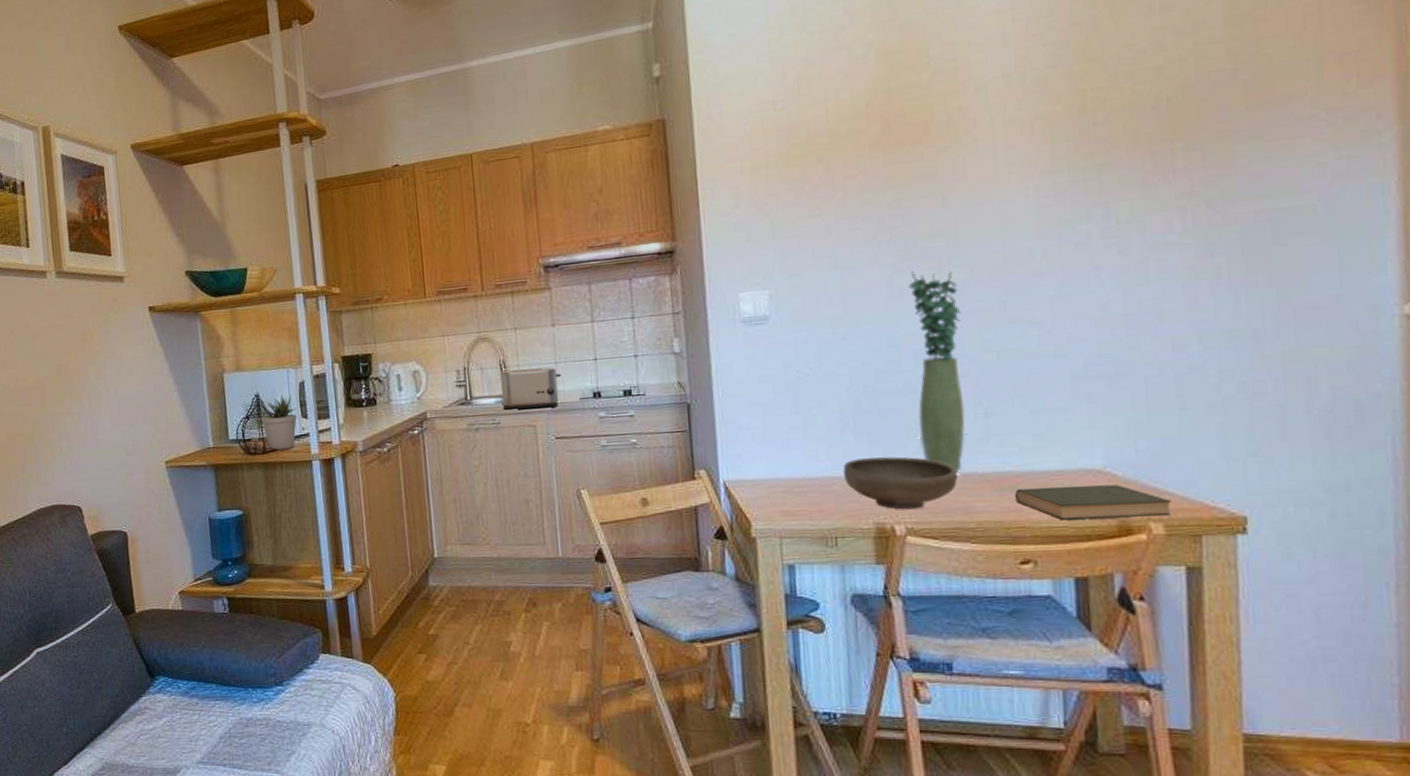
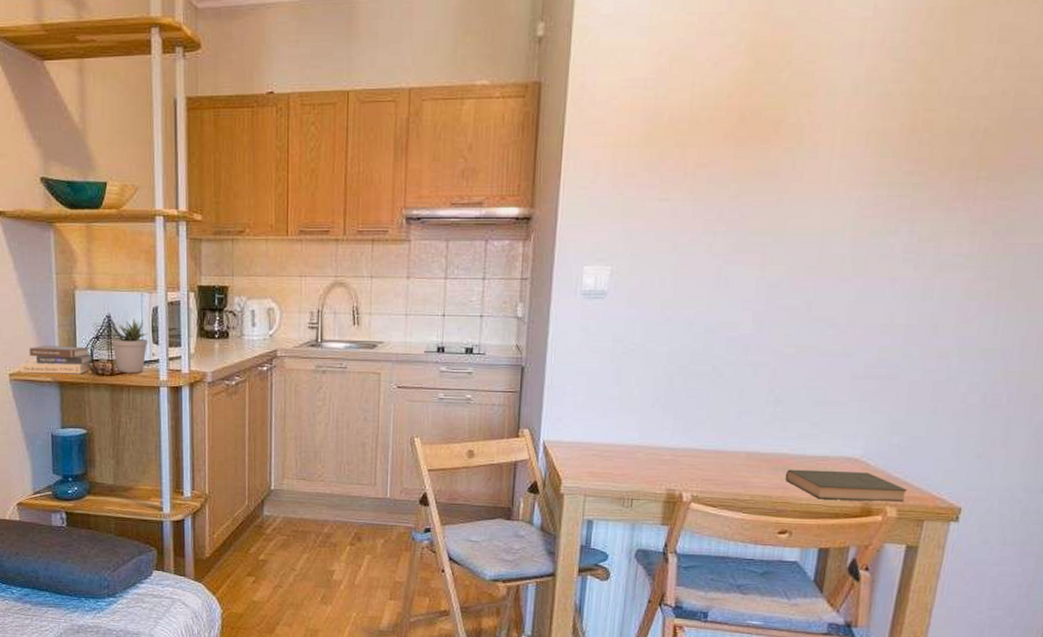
books: none [175,427,244,460] -> present [20,346,92,374]
toaster: present [500,367,562,411] -> none [351,317,410,359]
bowl: present [842,456,957,510] -> none [647,431,742,480]
vase: present [908,271,965,475] -> none [717,264,775,453]

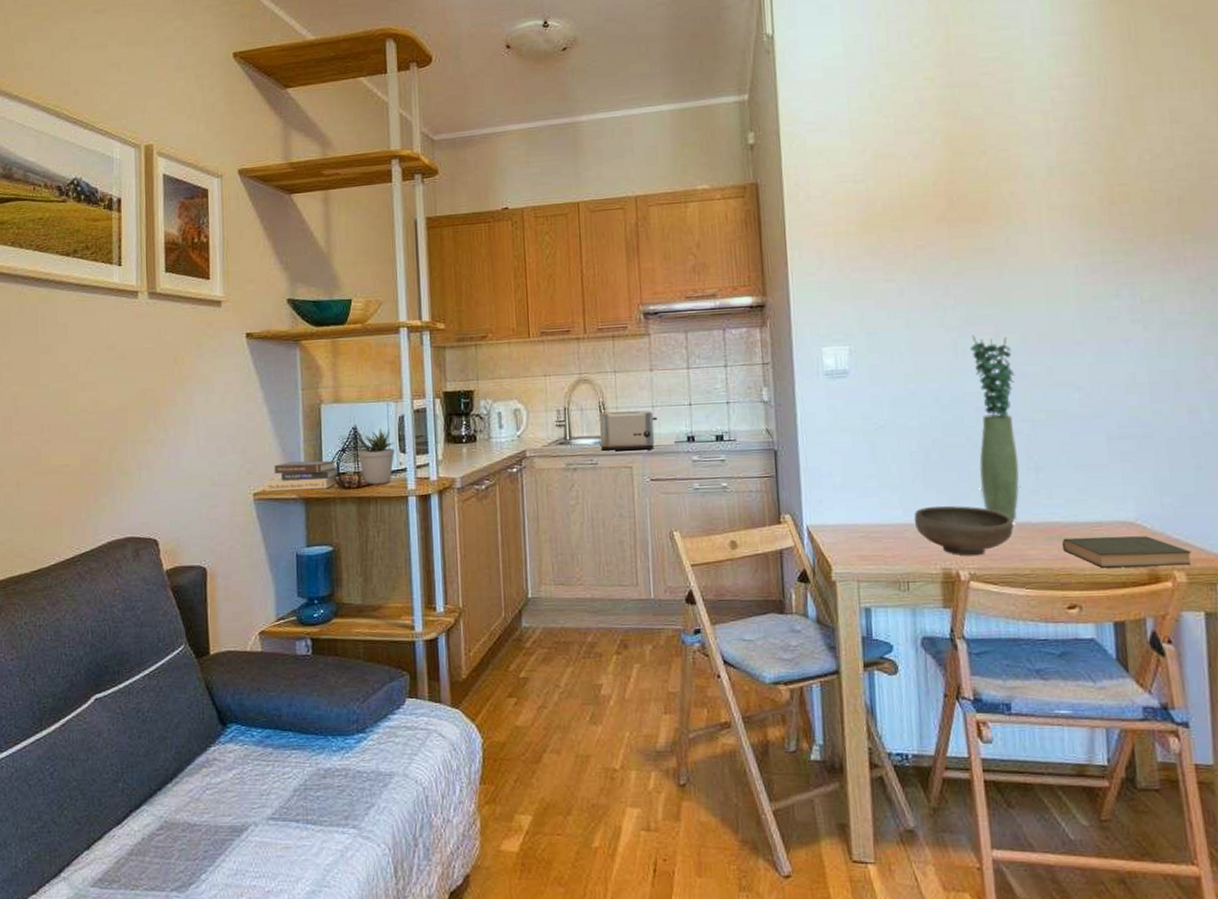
toaster: none [351,317,410,359] -> present [599,410,658,452]
bowl: none [647,431,742,480] -> present [914,506,1013,556]
vase: none [717,264,775,453] -> present [969,335,1020,525]

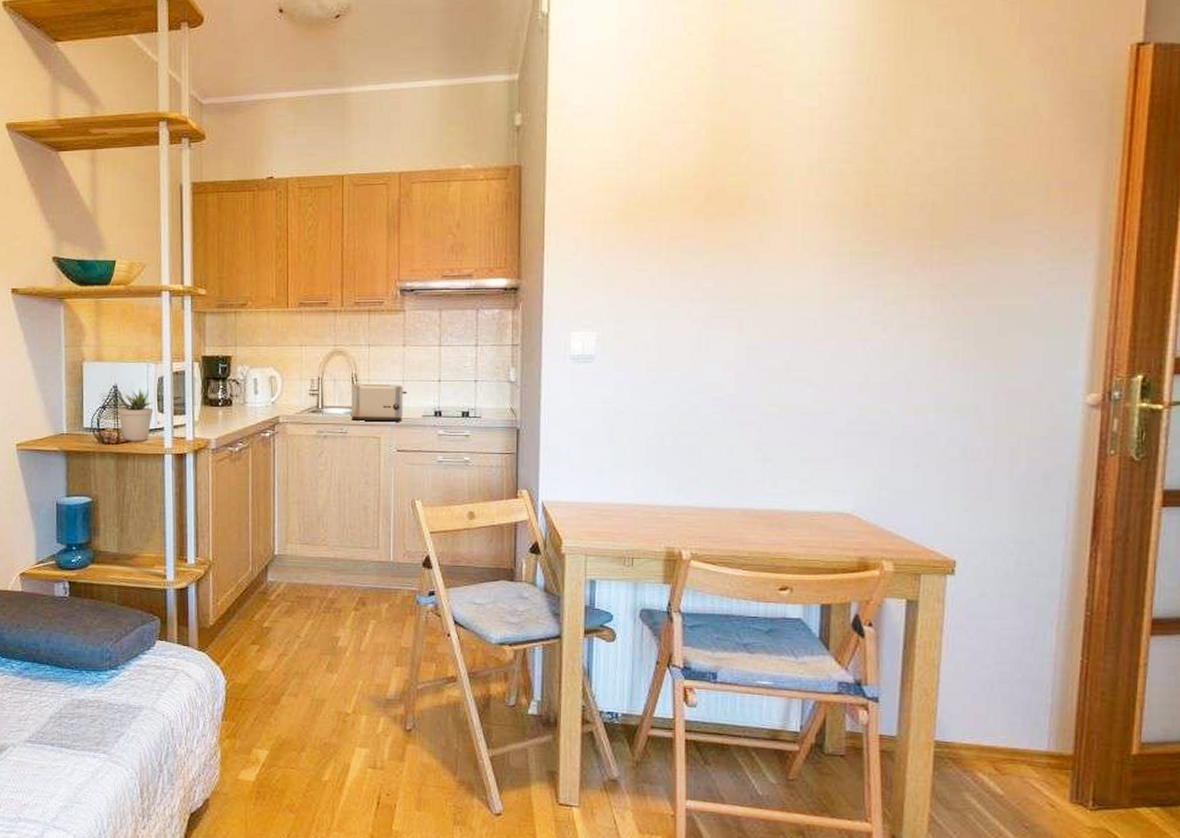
books: present [264,460,339,492] -> none [27,416,99,443]
bowl: present [914,506,1013,556] -> none [643,490,736,537]
vase: present [969,335,1020,525] -> none [709,328,754,510]
book: present [1061,536,1191,568] -> none [780,525,901,557]

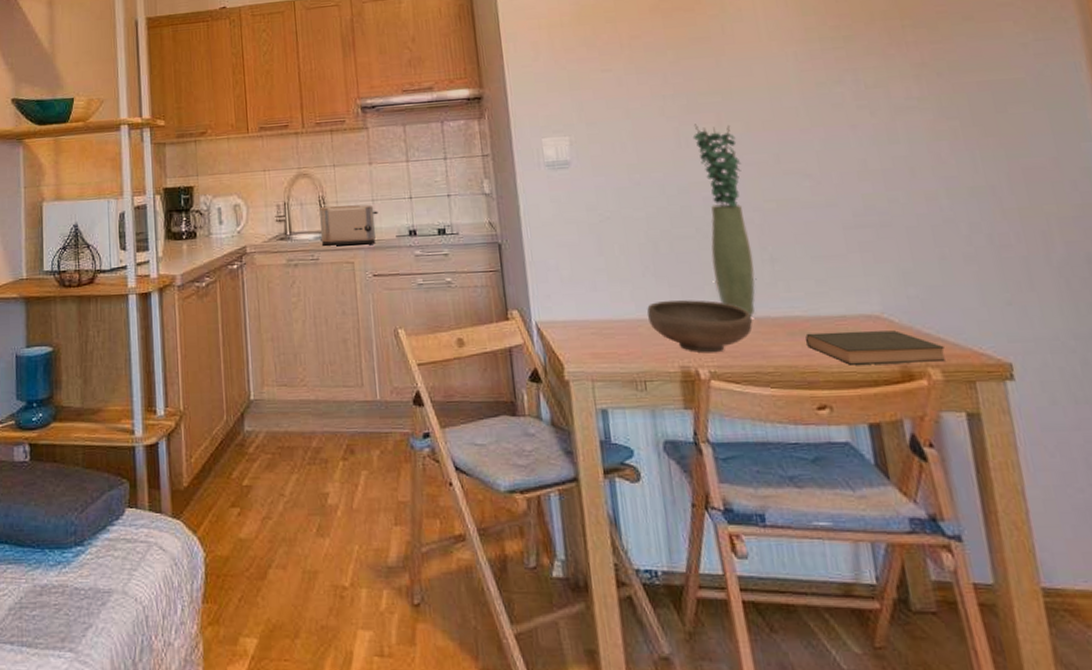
potted plant: present [118,388,154,442] -> none [79,225,116,284]
bowl: none [643,490,736,537] -> present [647,300,753,354]
vase: none [709,328,754,510] -> present [692,124,756,319]
book: none [780,525,901,557] -> present [805,330,946,365]

